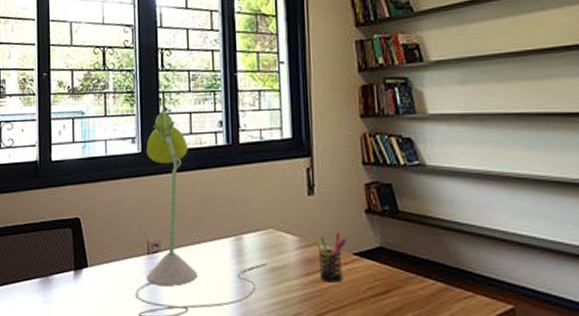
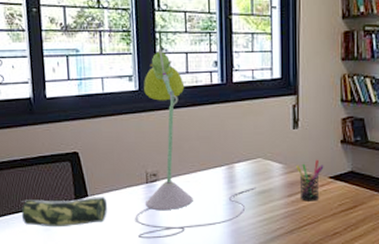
pencil case: none [21,267,107,300] -> present [21,197,107,227]

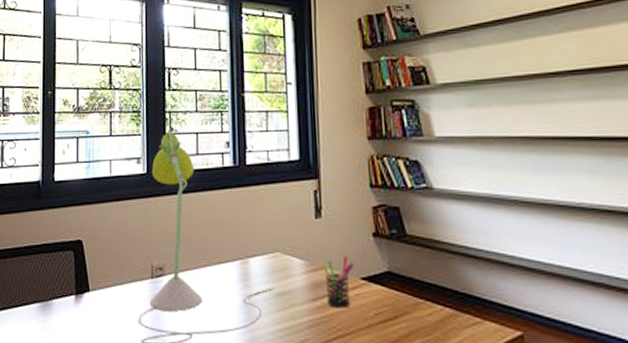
pencil case: present [21,197,107,227] -> none [20,291,109,326]

